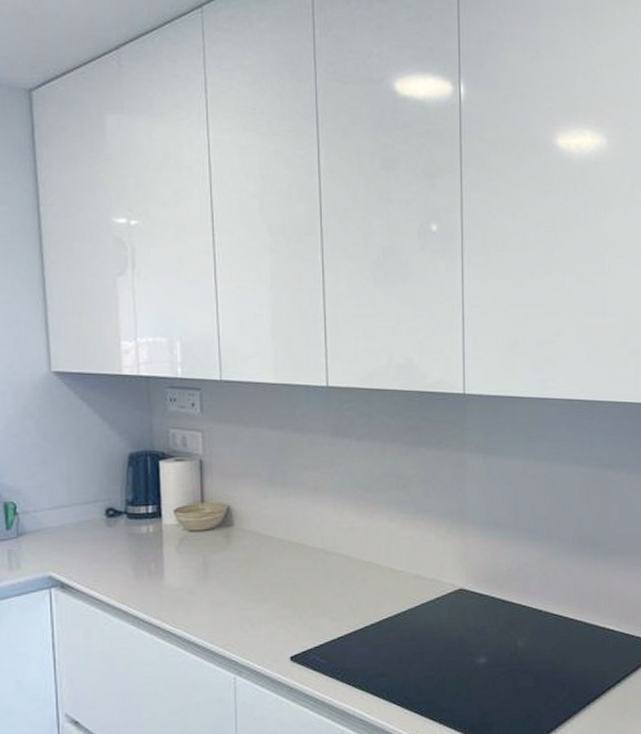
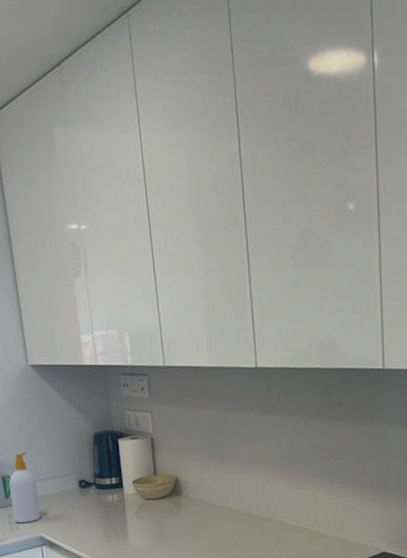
soap bottle: none [12,474,51,561] -> present [8,452,40,523]

